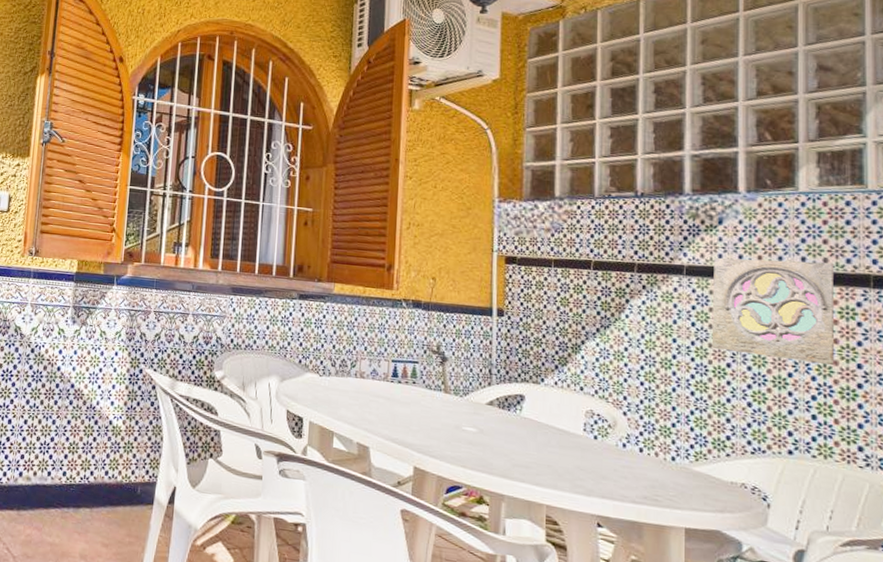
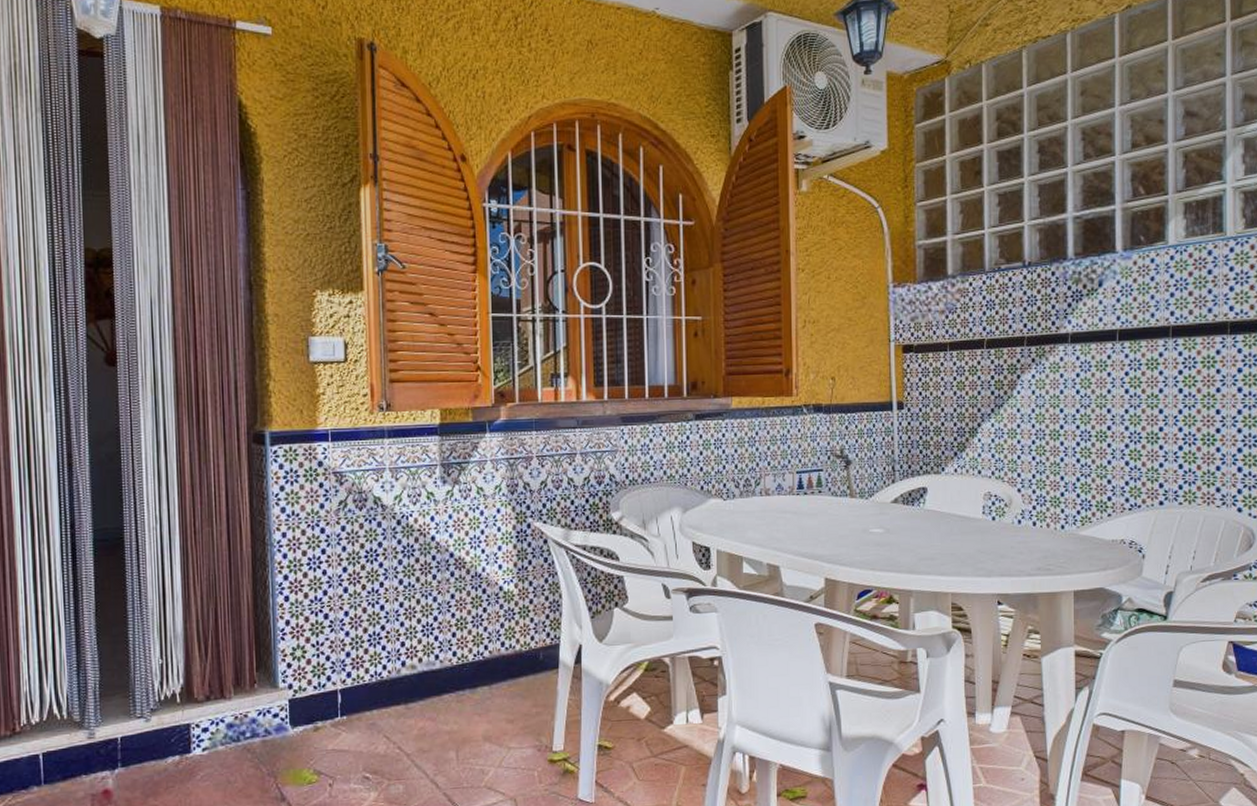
wall ornament: present [711,258,835,366] -> none [1094,313,1198,415]

